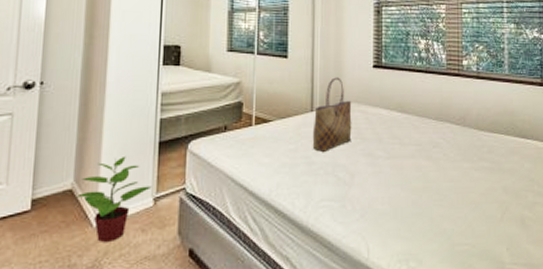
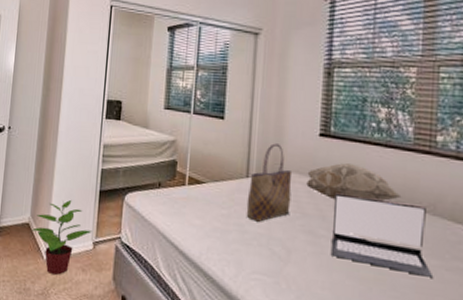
decorative pillow: none [364,90,440,124] -> present [306,163,402,201]
laptop: none [387,116,465,178] -> present [330,193,432,277]

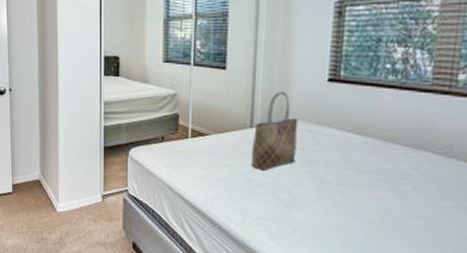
potted plant: present [31,200,92,275] -> none [43,157,100,226]
decorative pillow: present [306,163,402,201] -> none [313,108,415,147]
laptop: present [330,193,432,277] -> none [337,139,443,218]

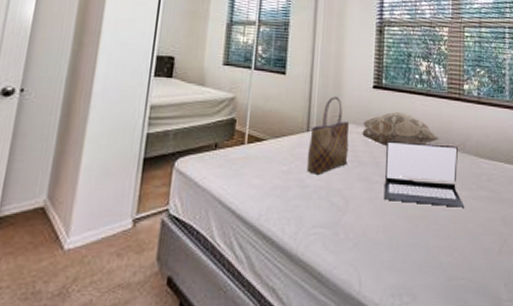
decorative pillow: none [313,108,415,147] -> present [362,112,440,147]
laptop: none [337,139,443,218] -> present [383,140,464,207]

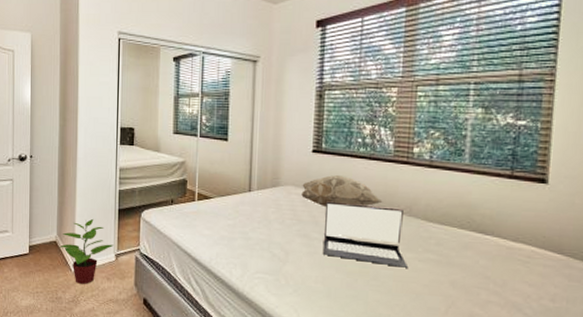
potted plant: none [47,173,132,267] -> present [59,219,114,284]
tote bag: present [306,96,350,174] -> none [249,160,289,229]

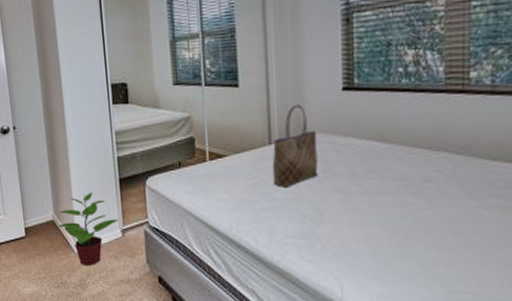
tote bag: none [249,160,289,229] -> present [272,105,318,187]
decorative pillow: present [301,175,383,208] -> none [333,115,435,155]
laptop: present [322,201,407,268] -> none [363,147,469,218]

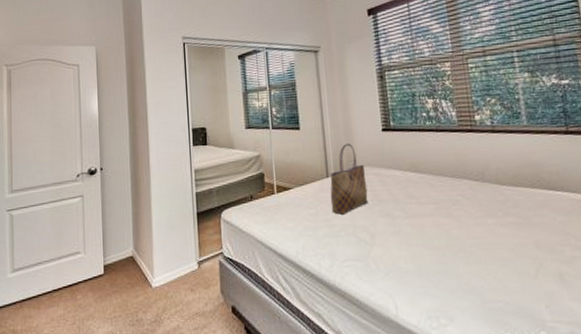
potted plant: present [57,193,119,265] -> none [136,227,195,300]

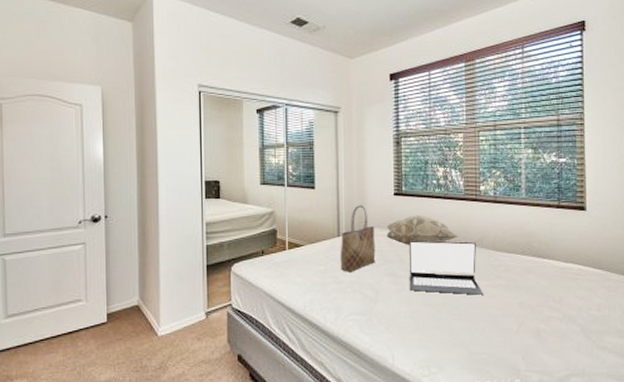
decorative pillow: none [377,150,456,184] -> present [387,215,458,246]
laptop: none [403,175,491,235] -> present [409,240,483,295]

